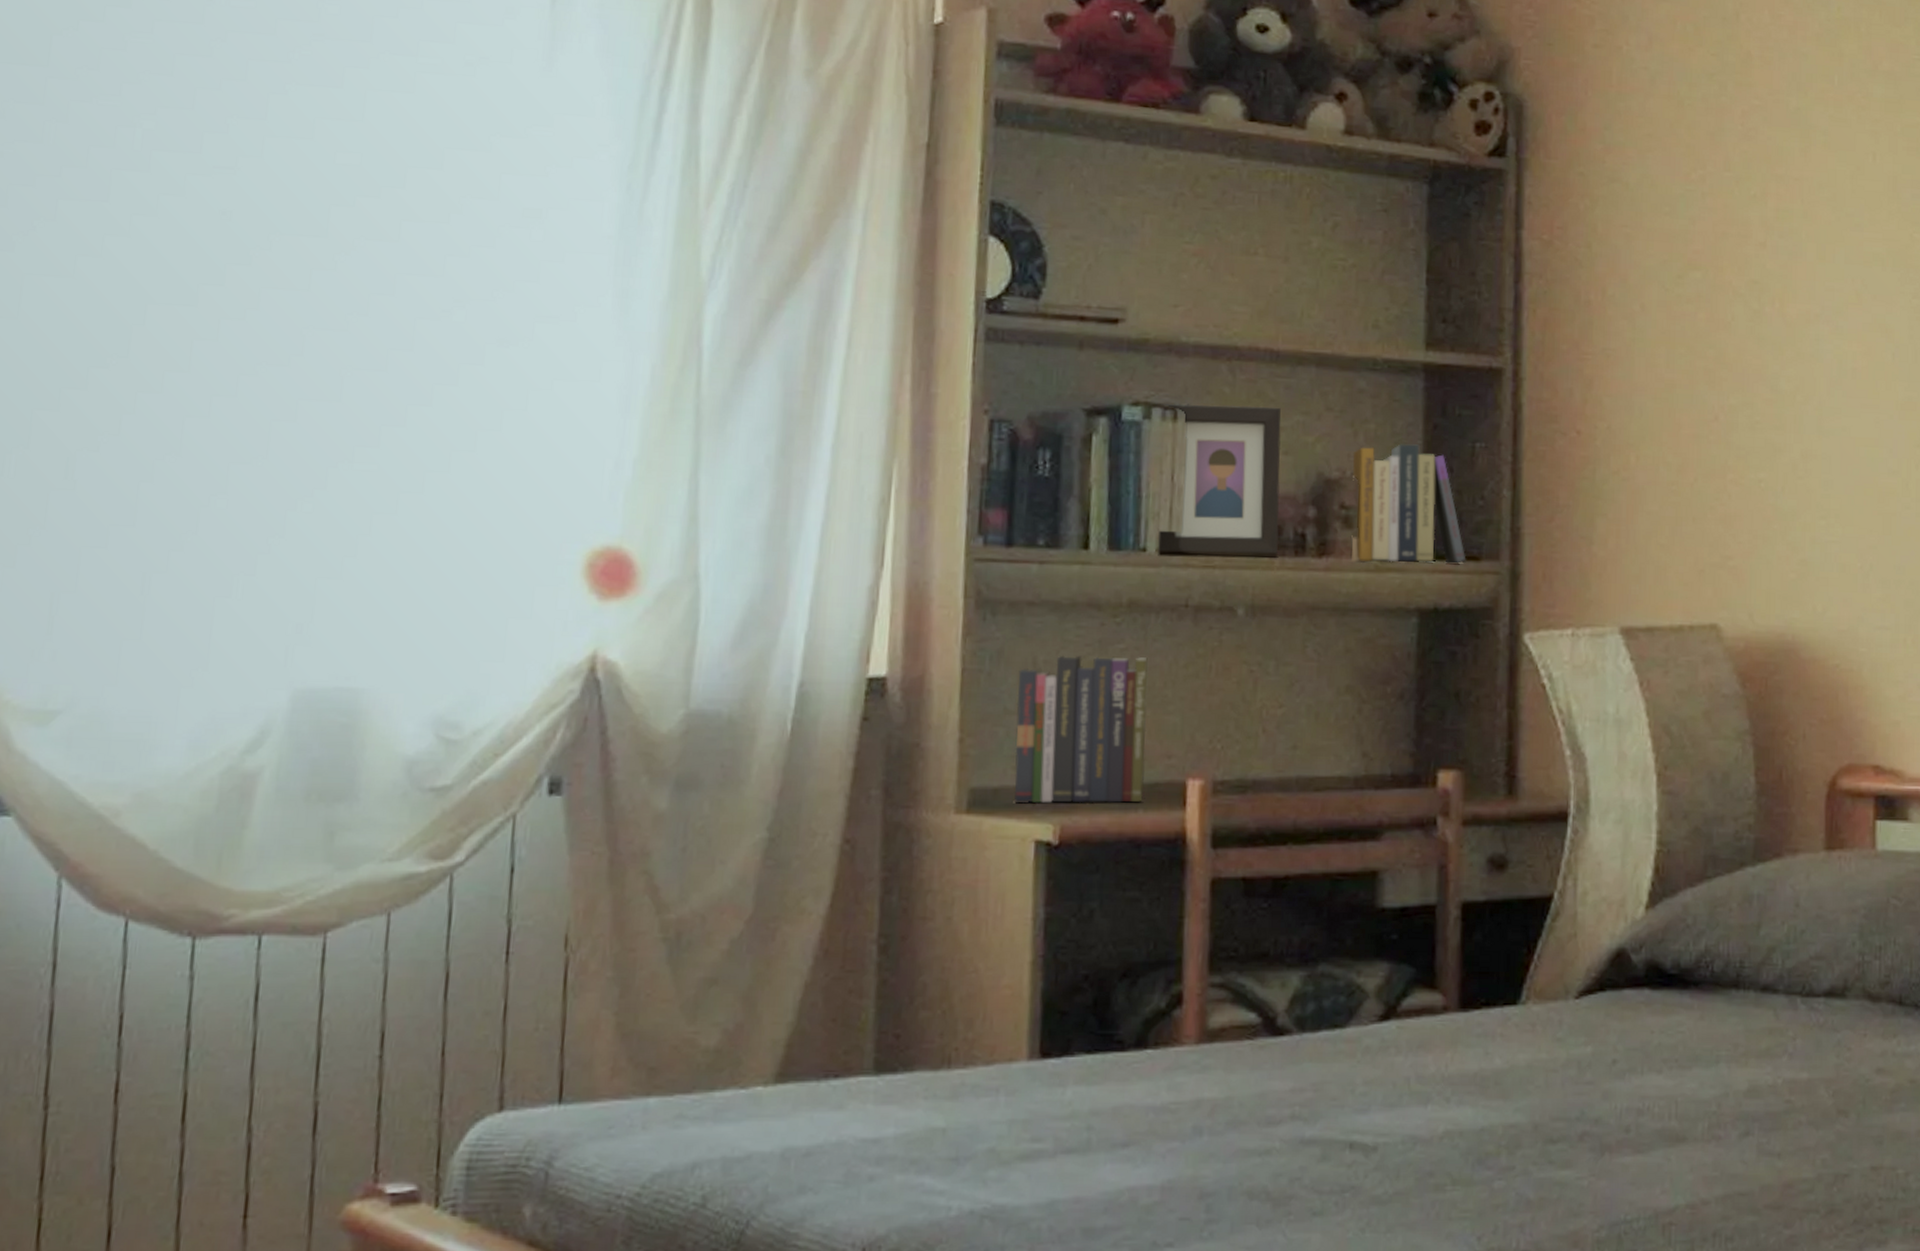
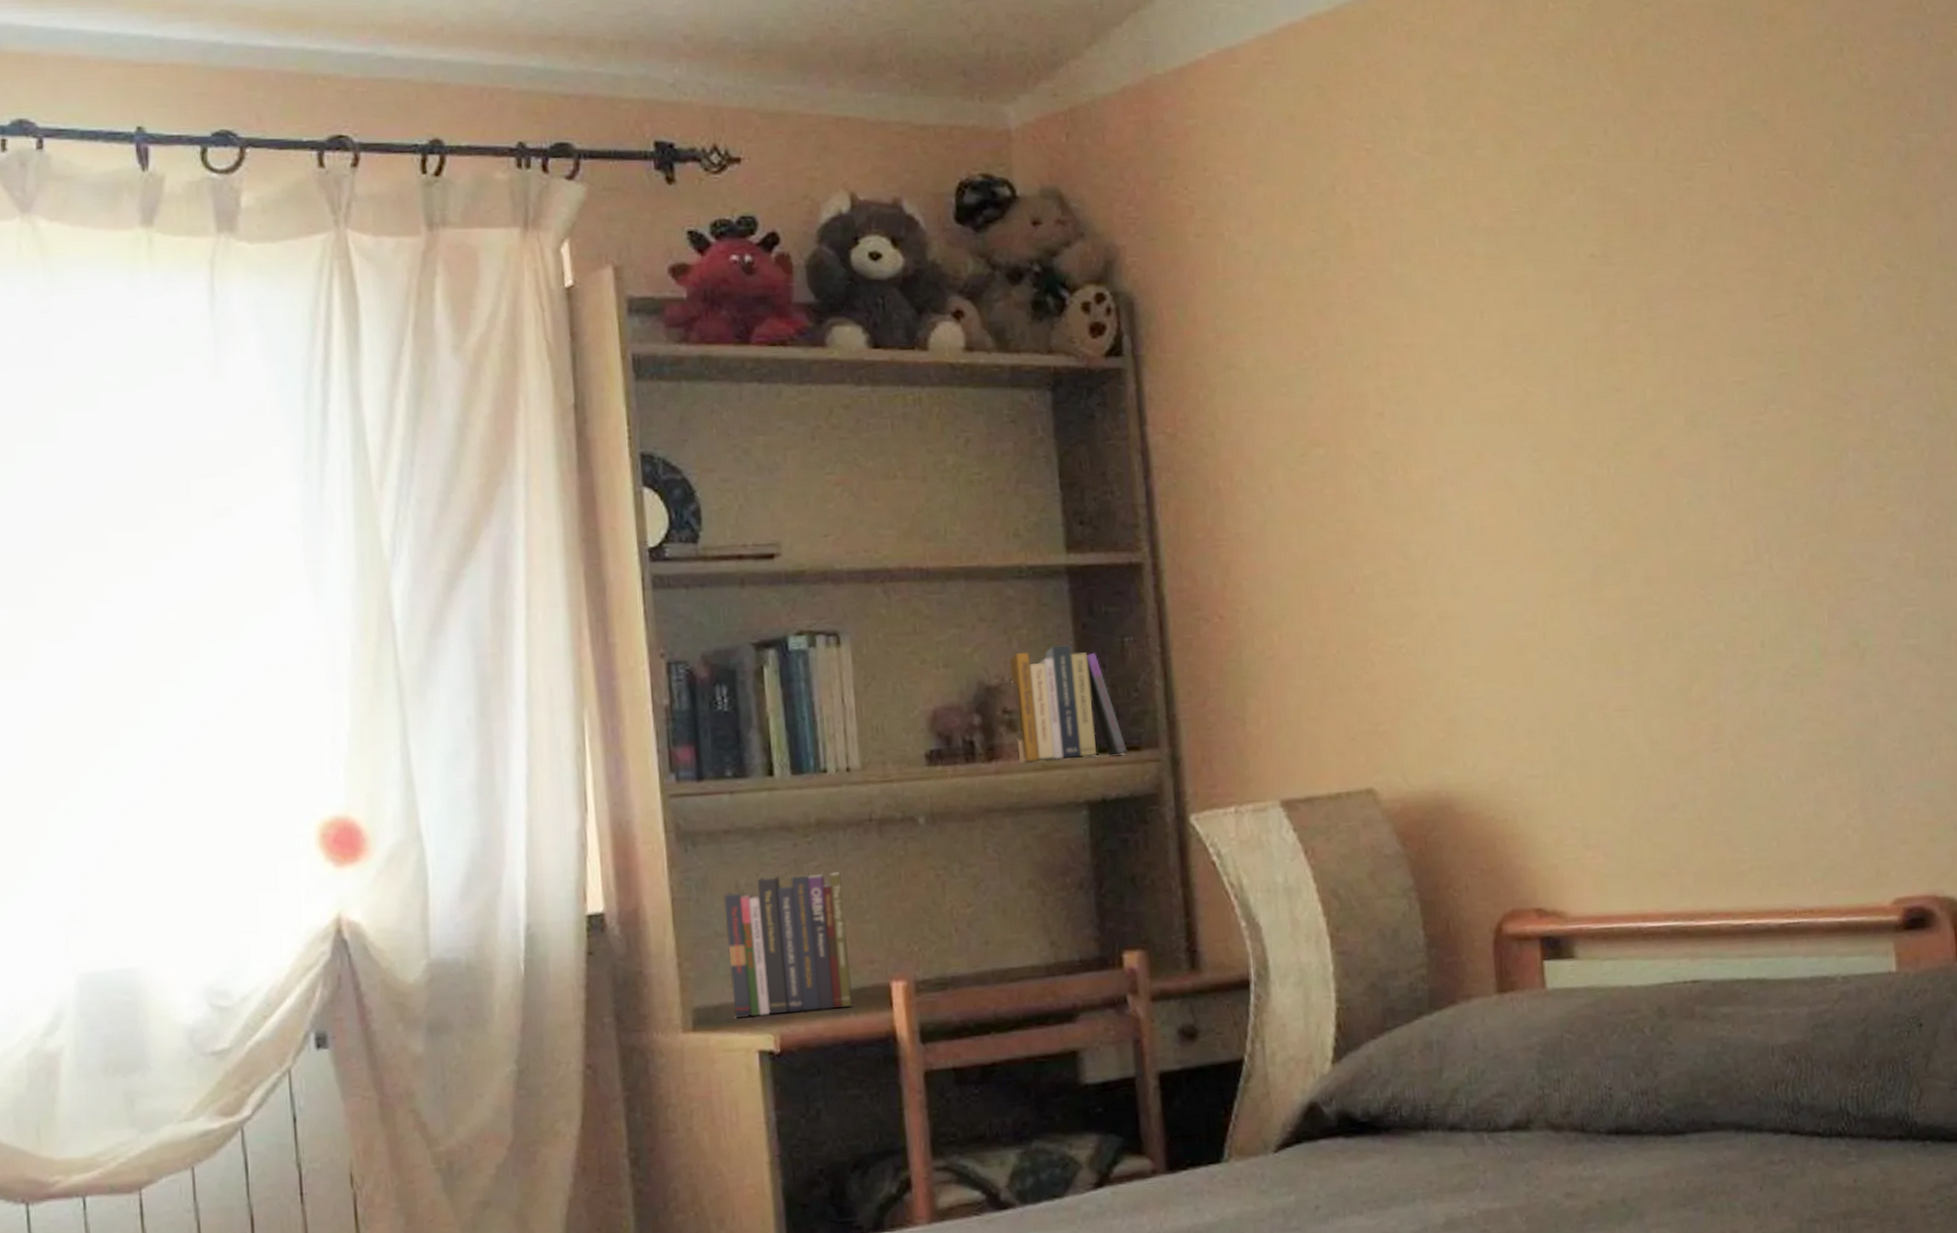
picture frame: present [1158,404,1281,559] -> none [828,623,950,777]

